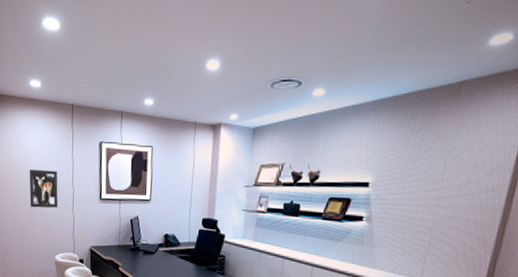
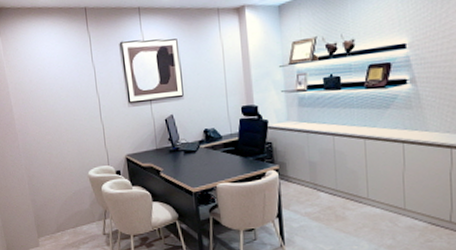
wall art: present [29,169,58,208] -> none [47,79,84,123]

